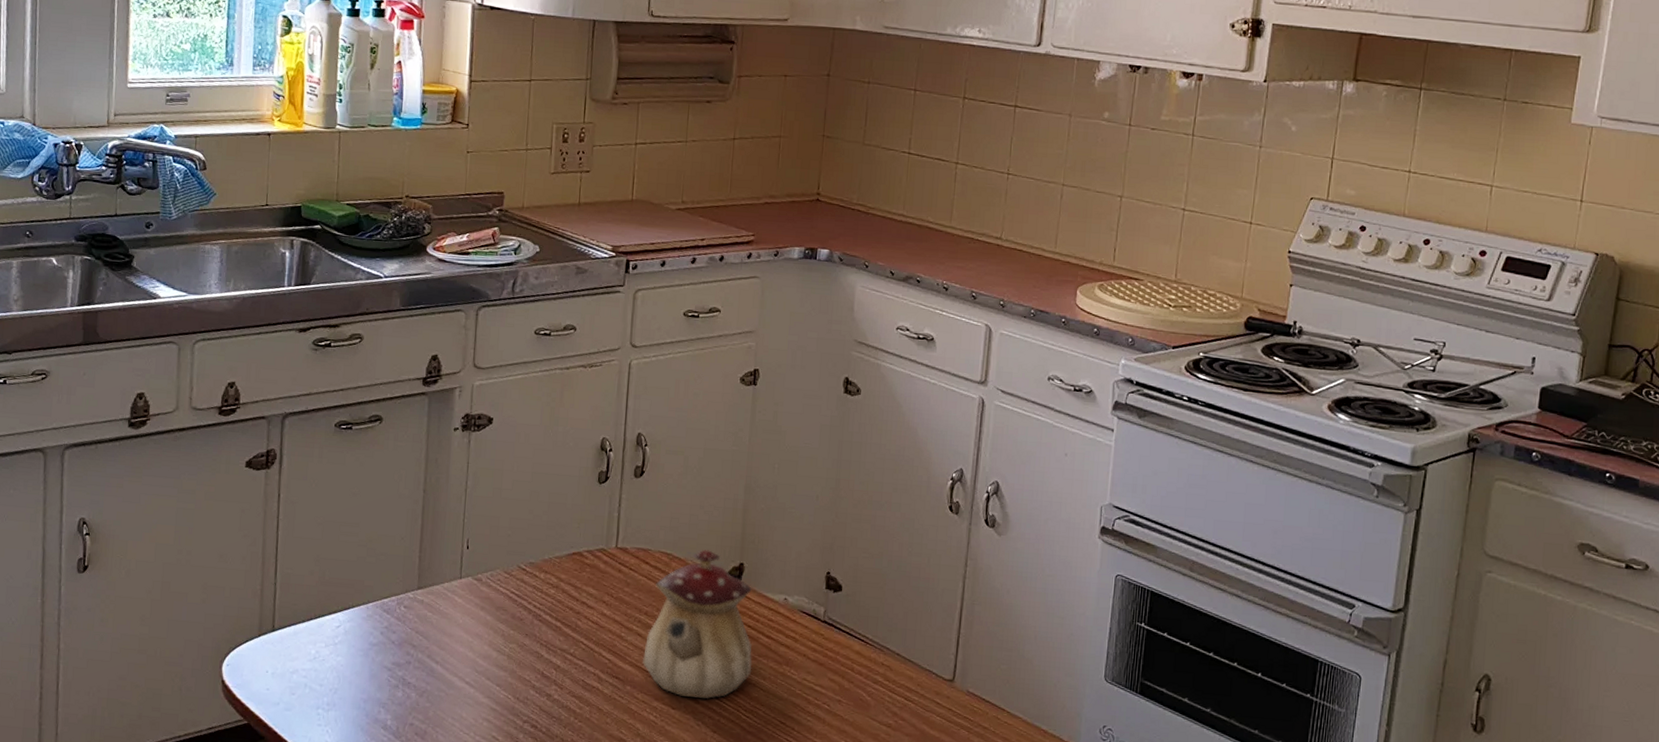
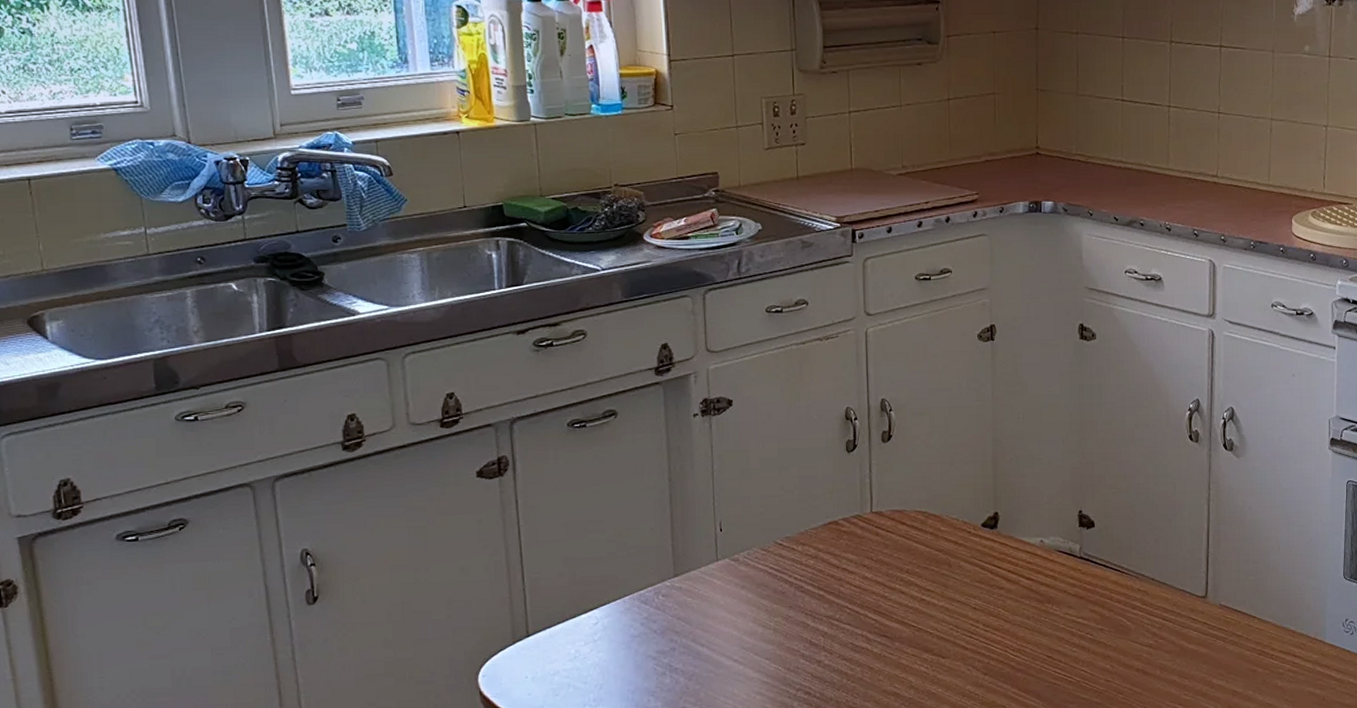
teapot: present [642,549,753,699] -> none [908,504,1016,645]

